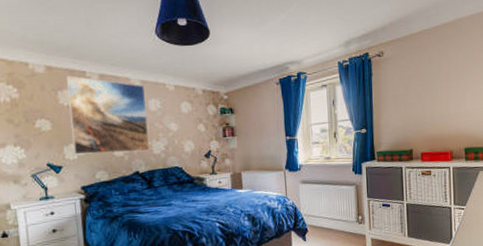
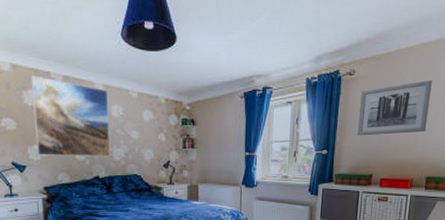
wall art: none [392,57,458,113] -> present [358,80,432,136]

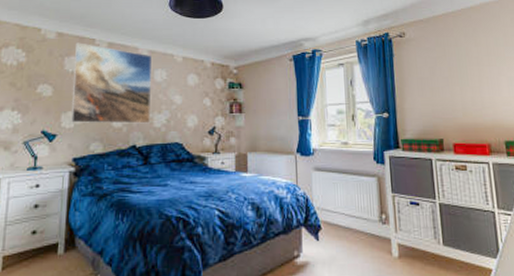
wall art: present [358,80,432,136] -> none [415,41,492,97]

